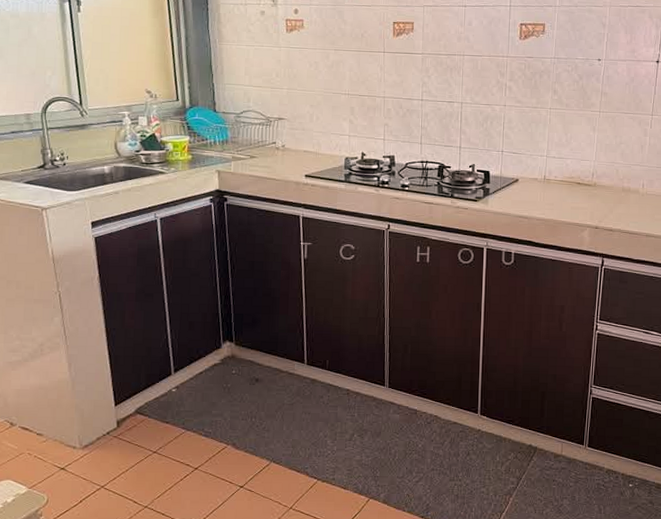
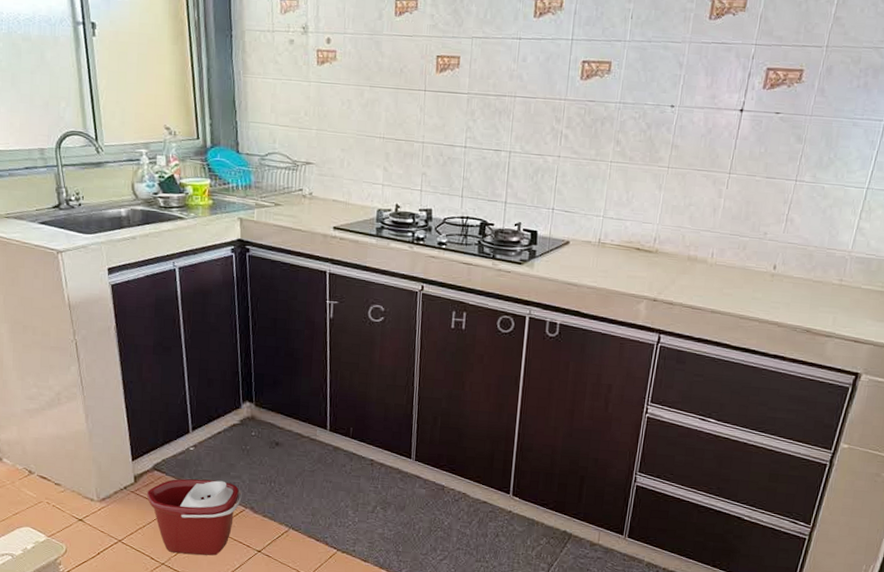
bucket: none [129,419,224,496] -> present [146,478,242,556]

